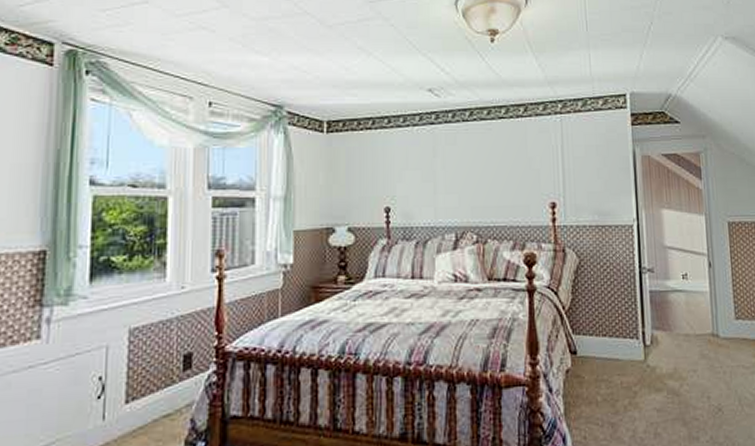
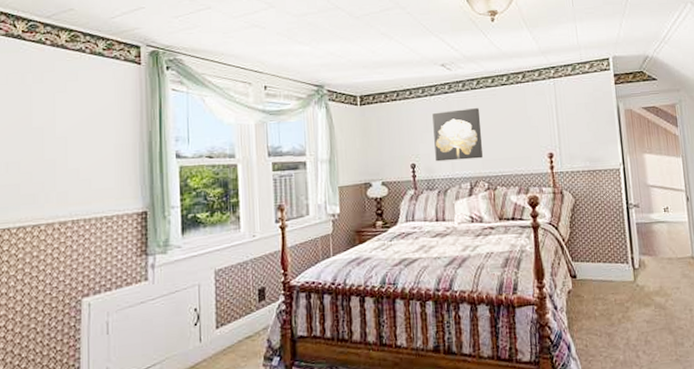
wall art: none [414,144,472,206] -> present [432,108,483,162]

